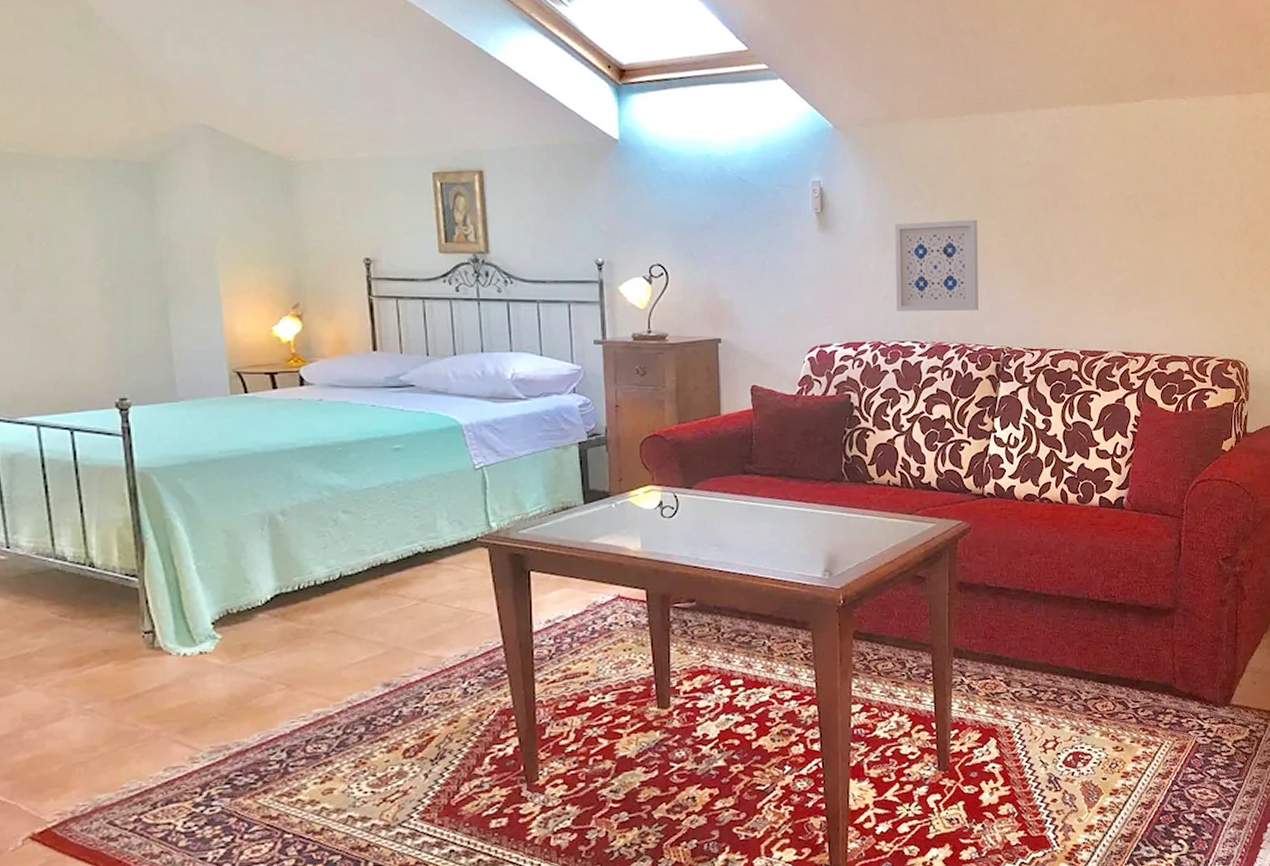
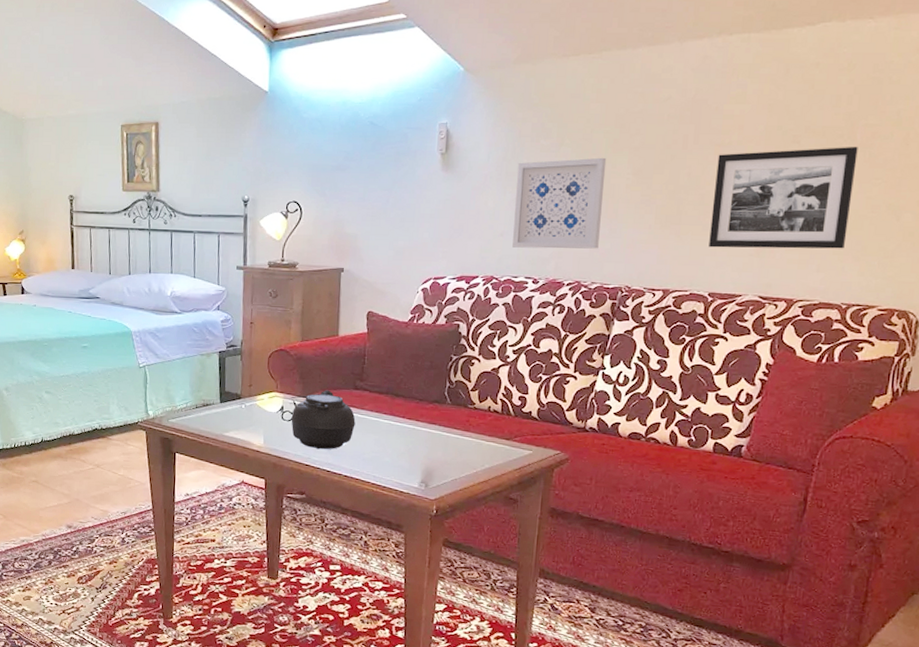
teapot: none [669,477,747,547] -> present [290,390,356,449]
picture frame: none [1075,212,1186,307] -> present [709,146,858,249]

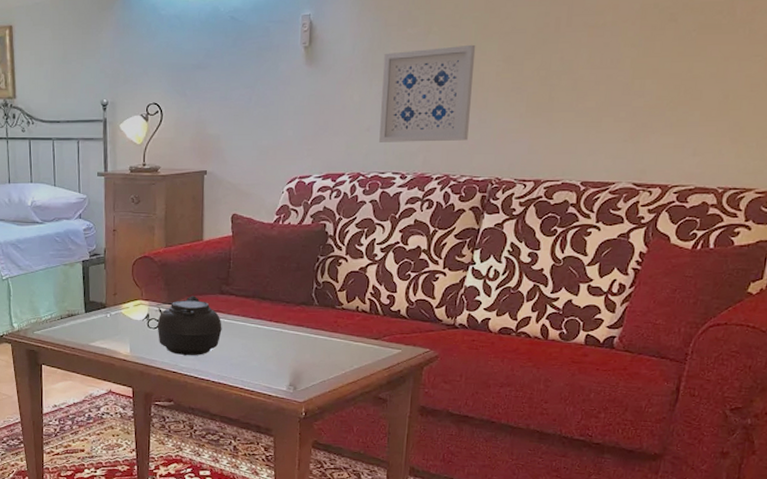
picture frame: present [709,146,858,249] -> none [581,22,738,135]

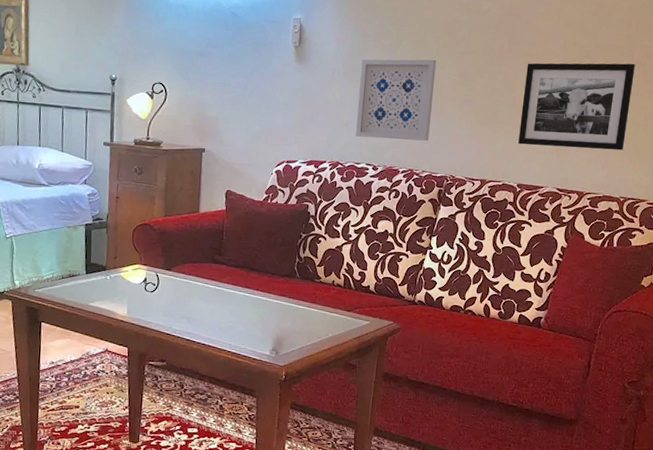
teapot: present [155,296,222,356] -> none [152,263,214,319]
picture frame: none [581,22,738,135] -> present [518,63,635,151]

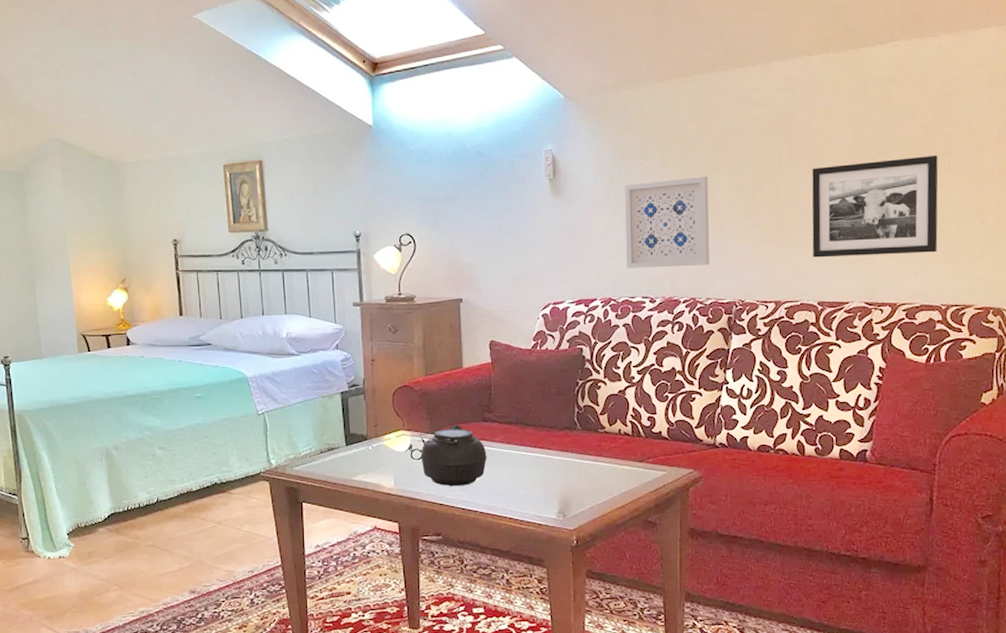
teapot: none [152,263,214,319] -> present [418,424,487,487]

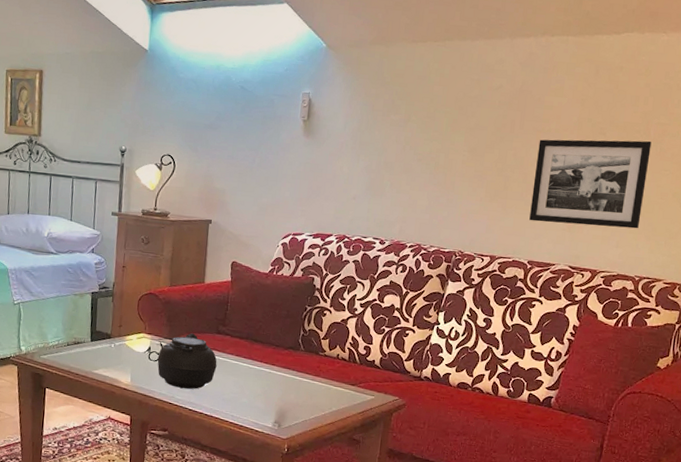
wall art: present [624,176,710,268] -> none [363,133,447,216]

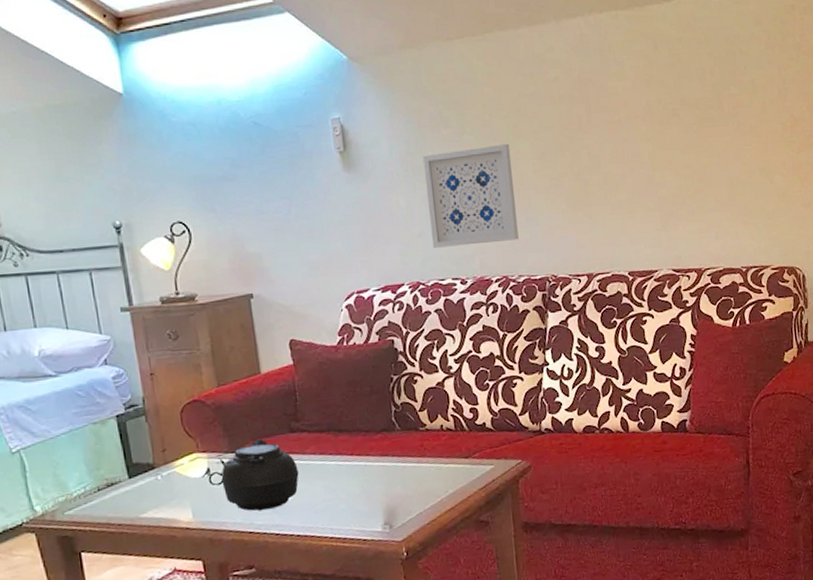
wall art: none [363,133,447,216] -> present [422,143,519,248]
picture frame: present [529,139,652,229] -> none [611,115,734,226]

